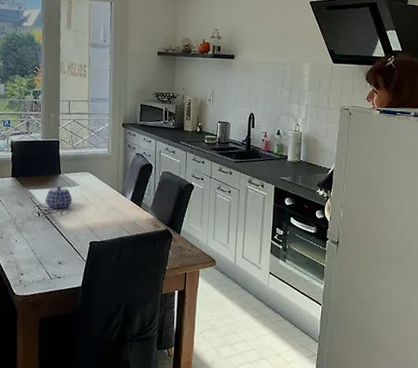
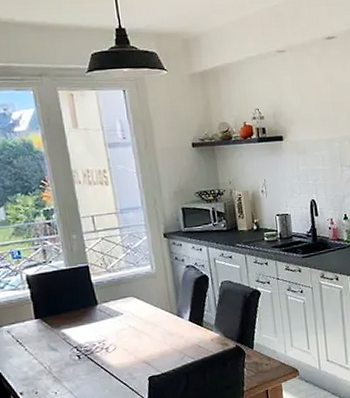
teapot: present [45,185,73,209] -> none [83,318,118,347]

